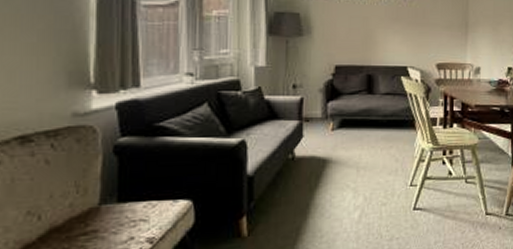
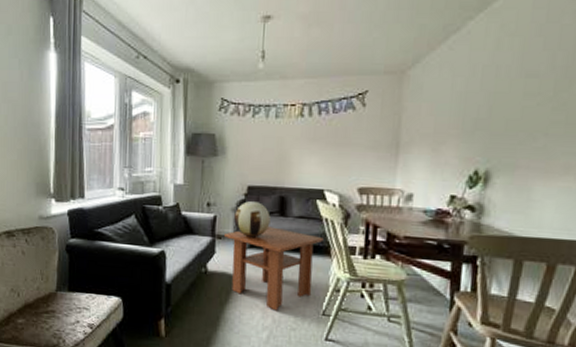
coffee table: none [312,105,408,189] -> present [224,226,324,311]
decorative sphere: none [322,81,359,117] -> present [234,201,271,238]

